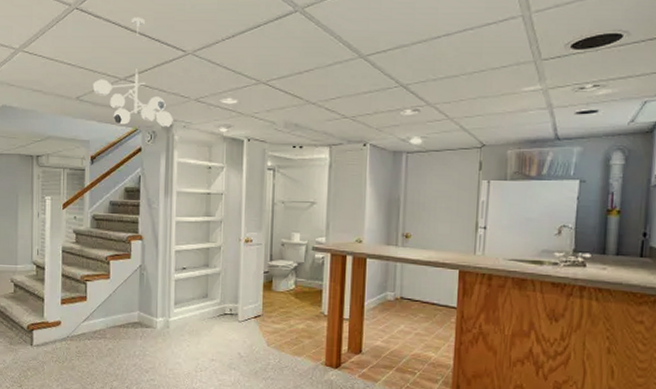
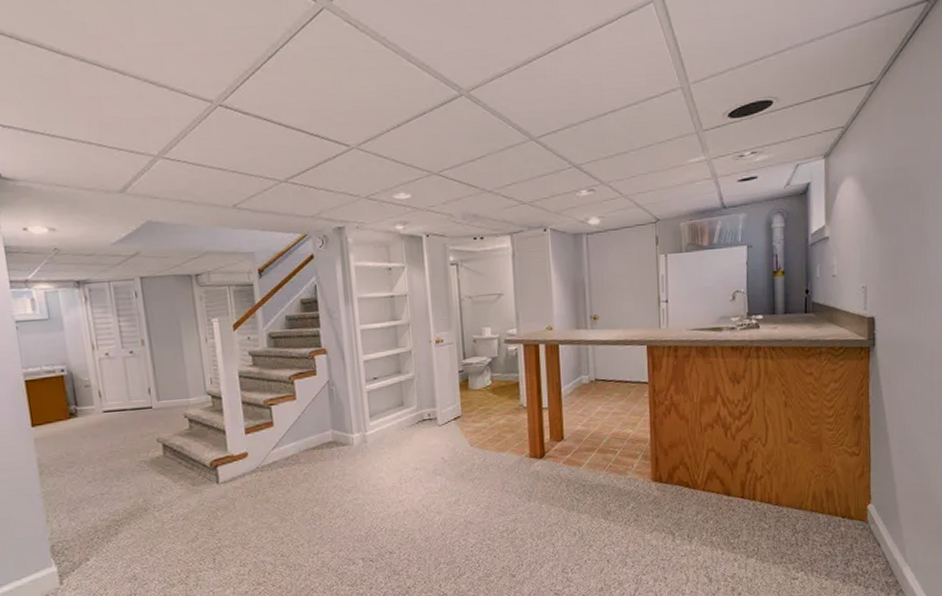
ceiling light fixture: present [92,17,173,128] -> none [249,111,345,232]

